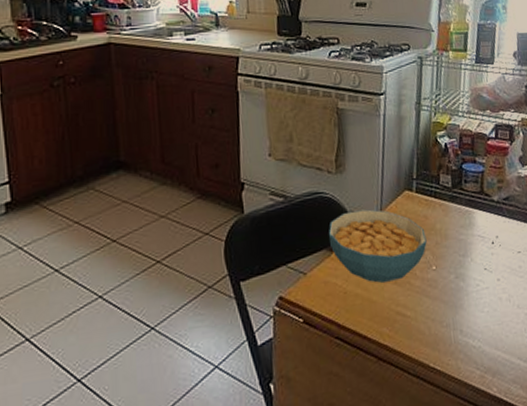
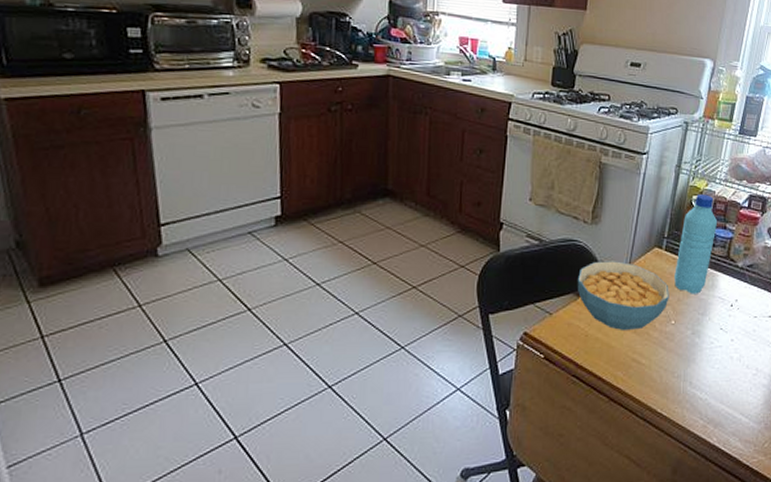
water bottle: none [428,129,466,236] -> present [674,194,717,294]

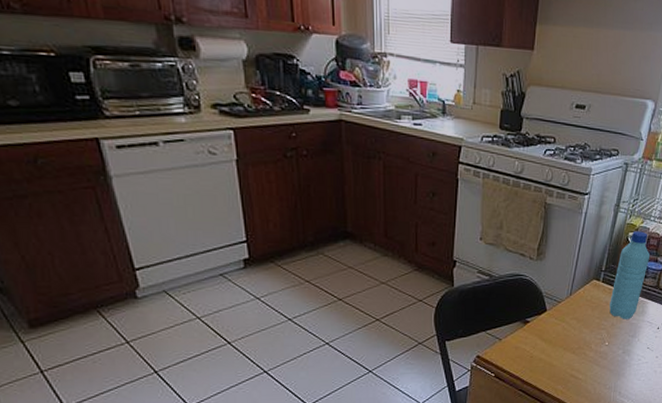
cereal bowl: present [577,261,669,330] -> none [523,292,605,351]

